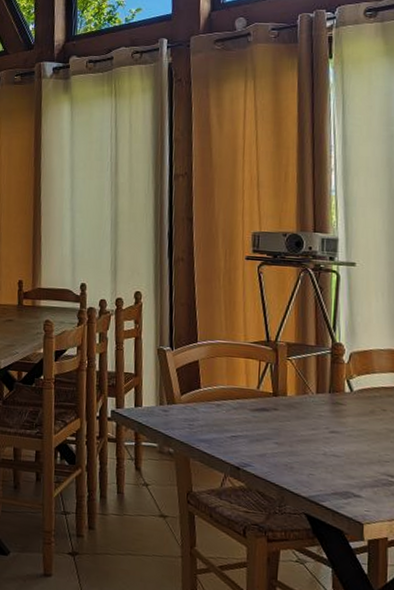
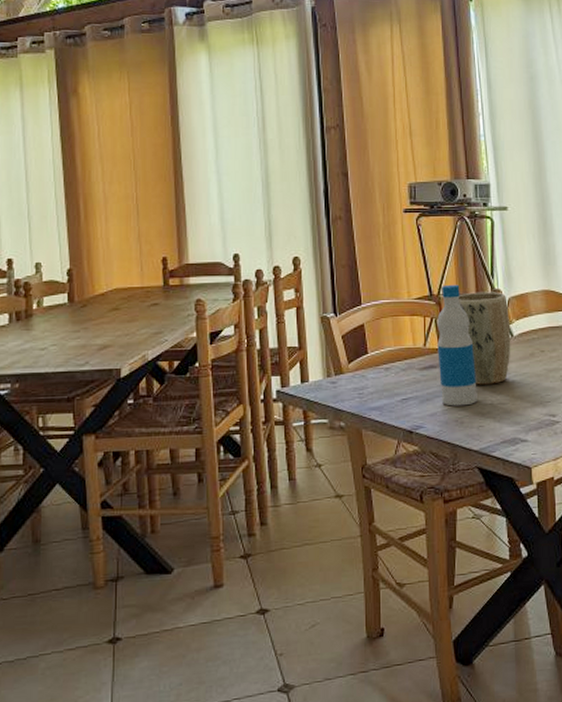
bottle: none [271,332,310,452] -> present [437,284,477,406]
plant pot: none [296,343,351,436] -> present [459,292,511,385]

